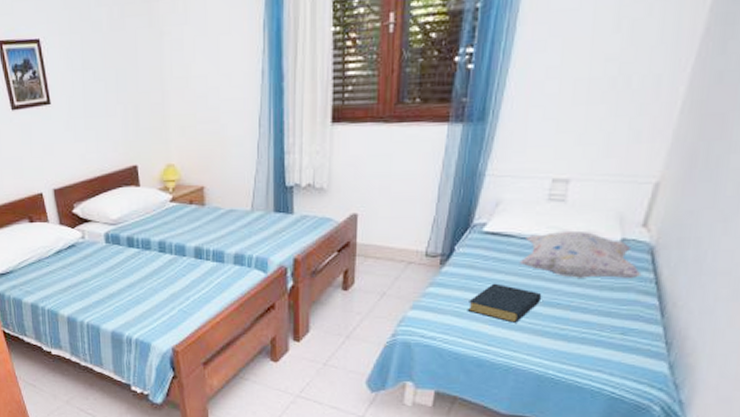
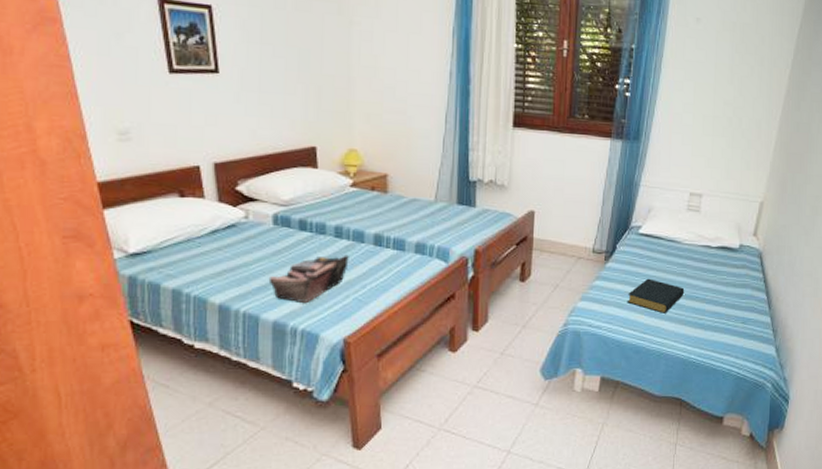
tote bag: none [105,268,173,315] -> present [268,254,349,304]
decorative pillow: present [519,232,642,278] -> none [667,237,755,277]

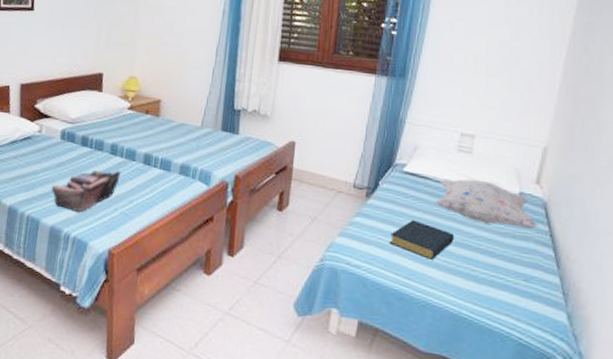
decorative pillow: none [667,237,755,277] -> present [434,179,538,229]

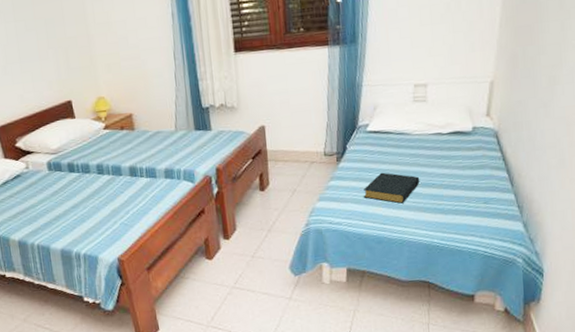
tote bag: present [51,170,121,213] -> none [51,187,112,233]
decorative pillow: present [434,179,538,229] -> none [398,124,492,162]

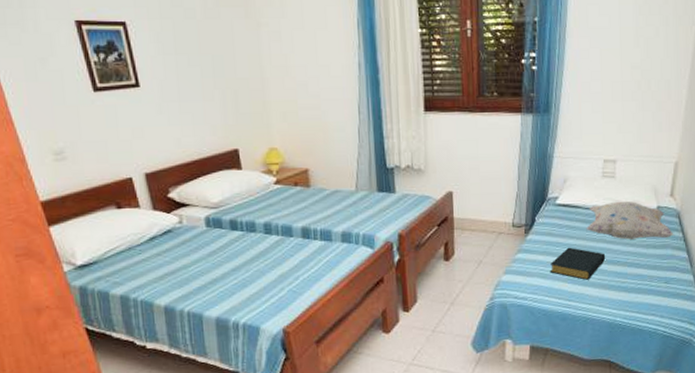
decorative pillow: none [398,124,492,162] -> present [586,201,674,240]

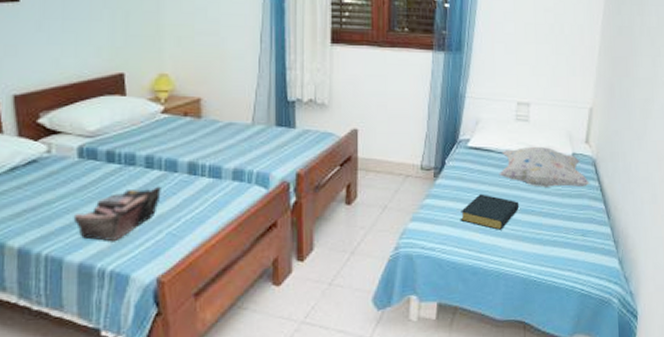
tote bag: none [207,249,280,299] -> present [73,186,161,242]

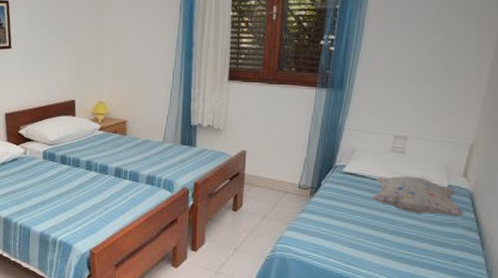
tote bag: present [73,186,161,242] -> none [38,183,96,221]
hardback book: present [460,193,520,230] -> none [331,213,390,247]

